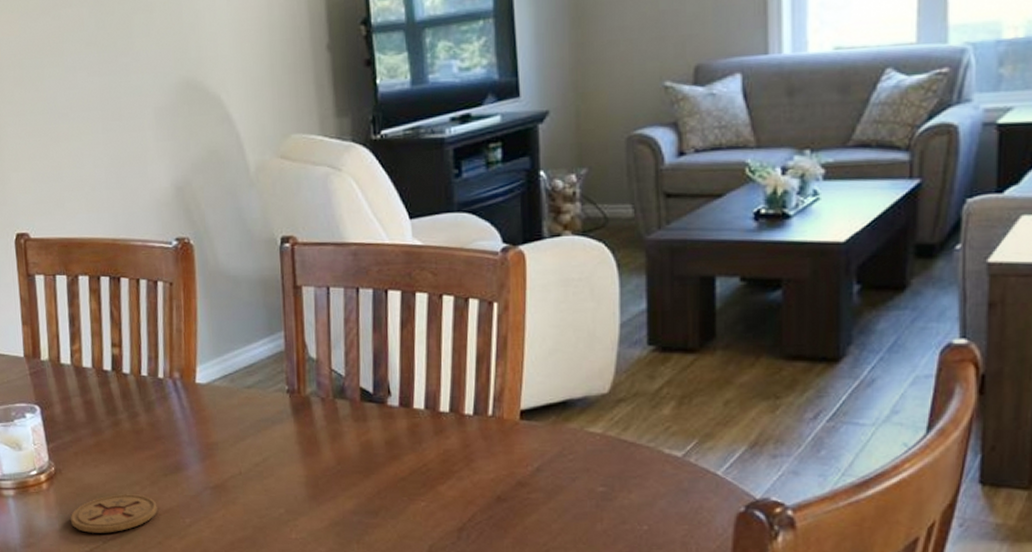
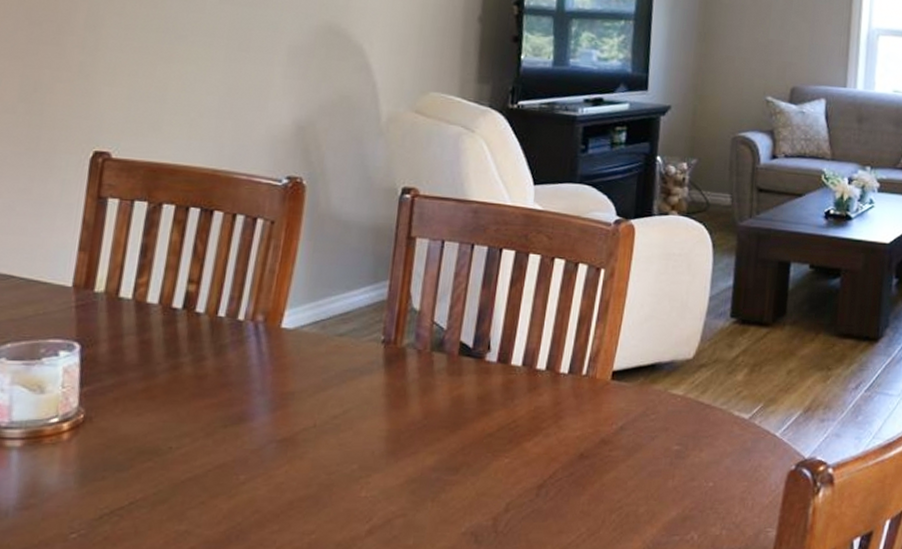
coaster: present [71,494,157,533] -> none [92,447,208,492]

